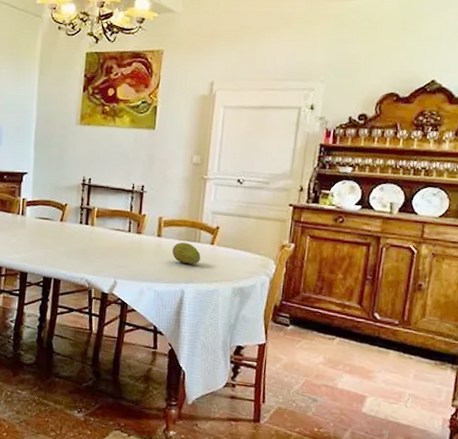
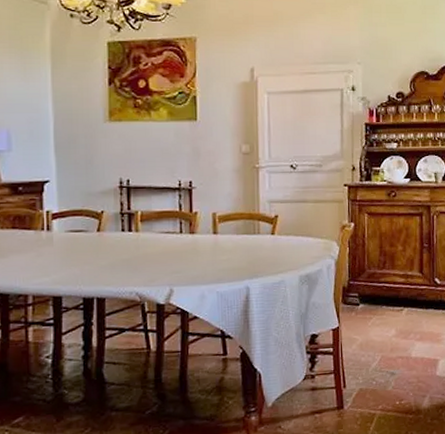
fruit: present [172,242,201,264] -> none [231,236,262,258]

